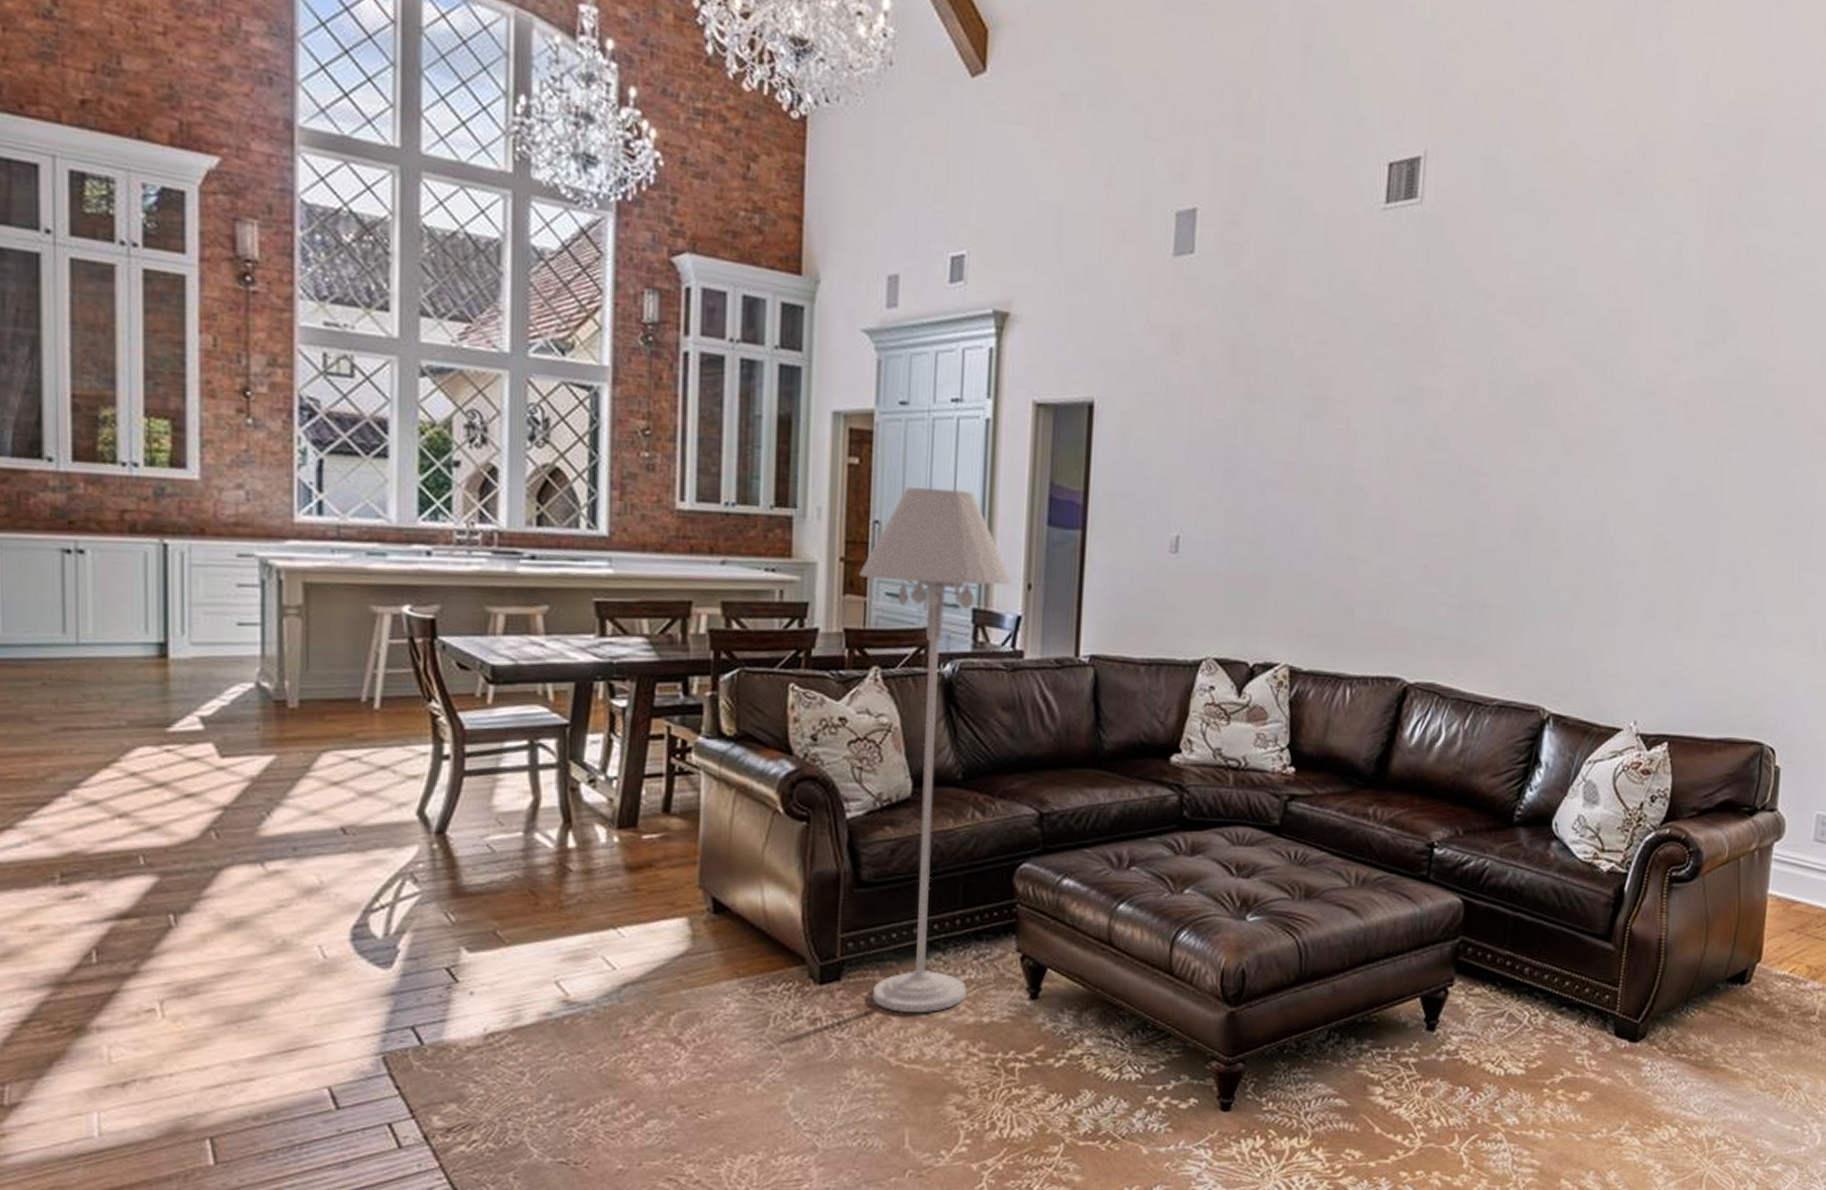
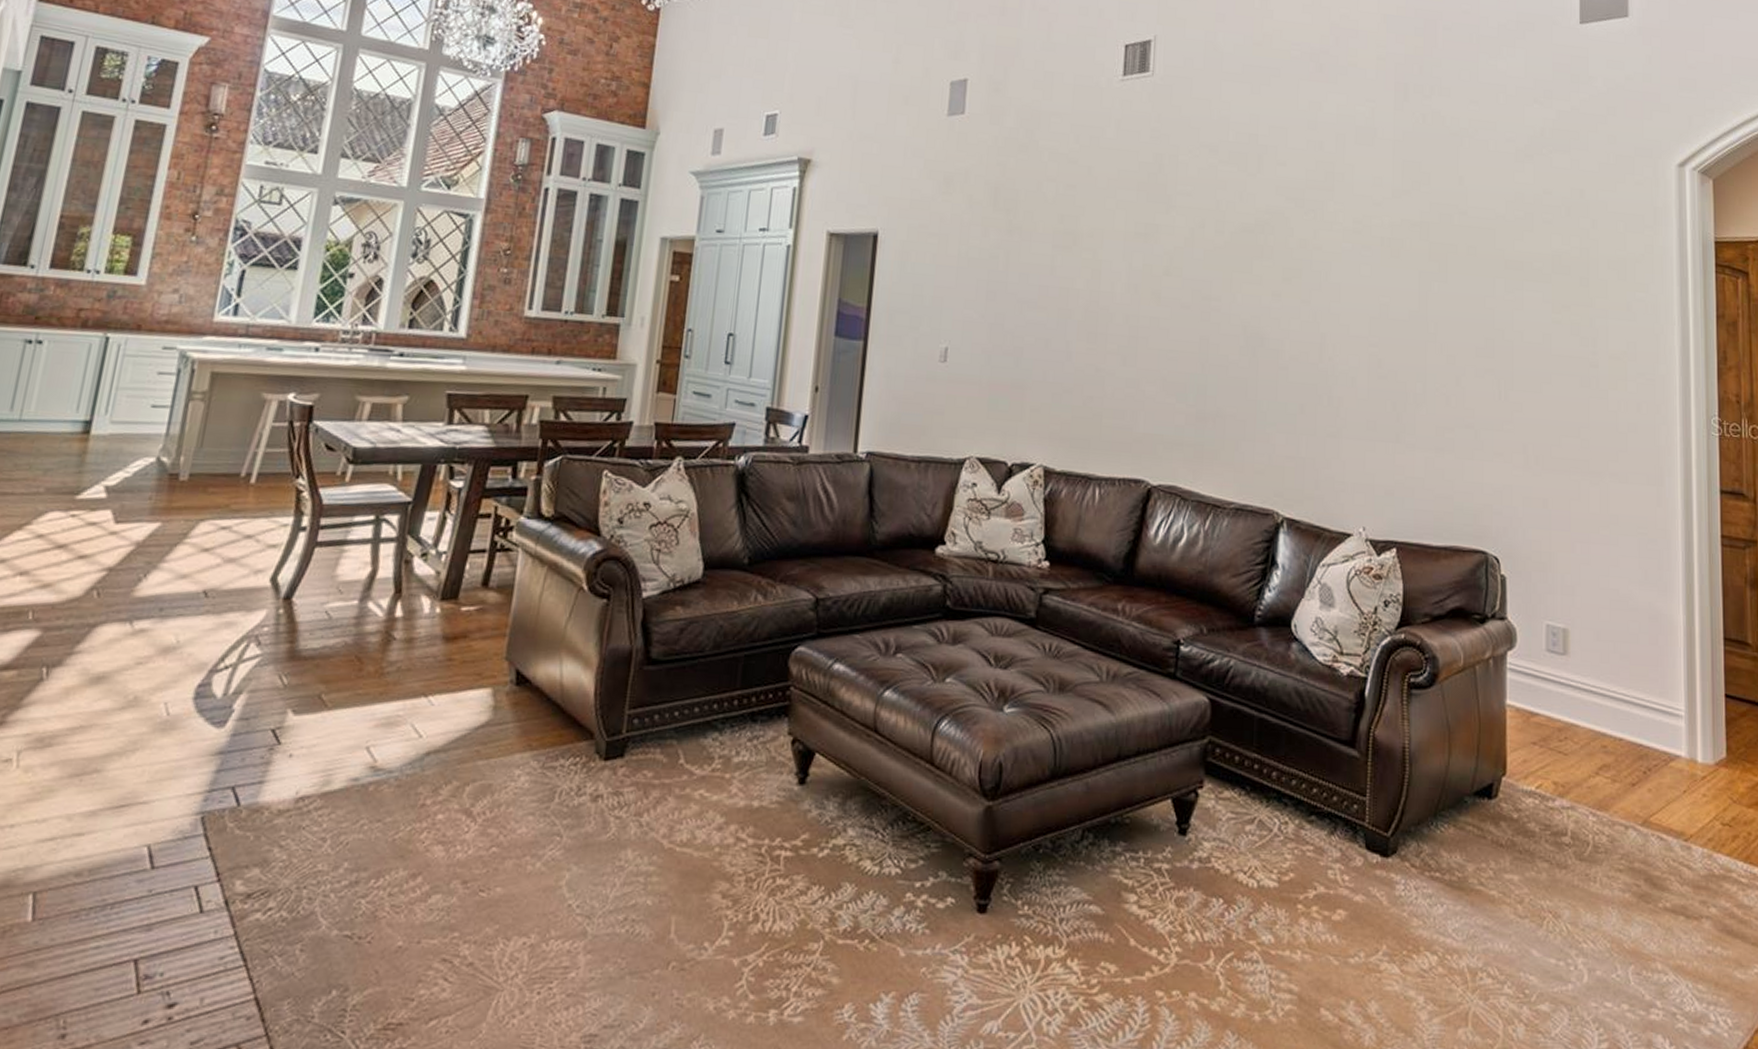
floor lamp: present [859,486,1013,1014] -> none [651,300,802,795]

